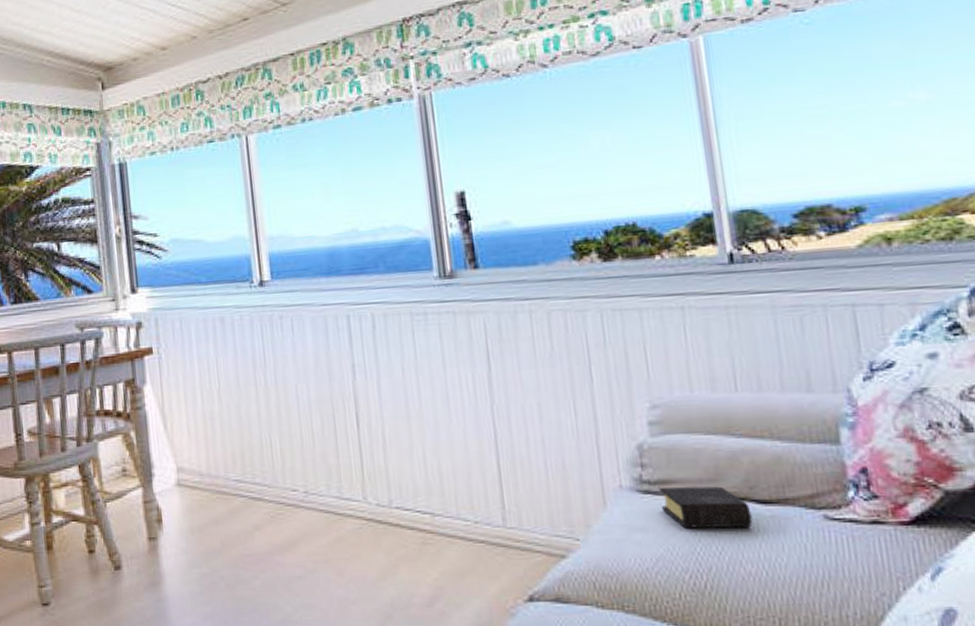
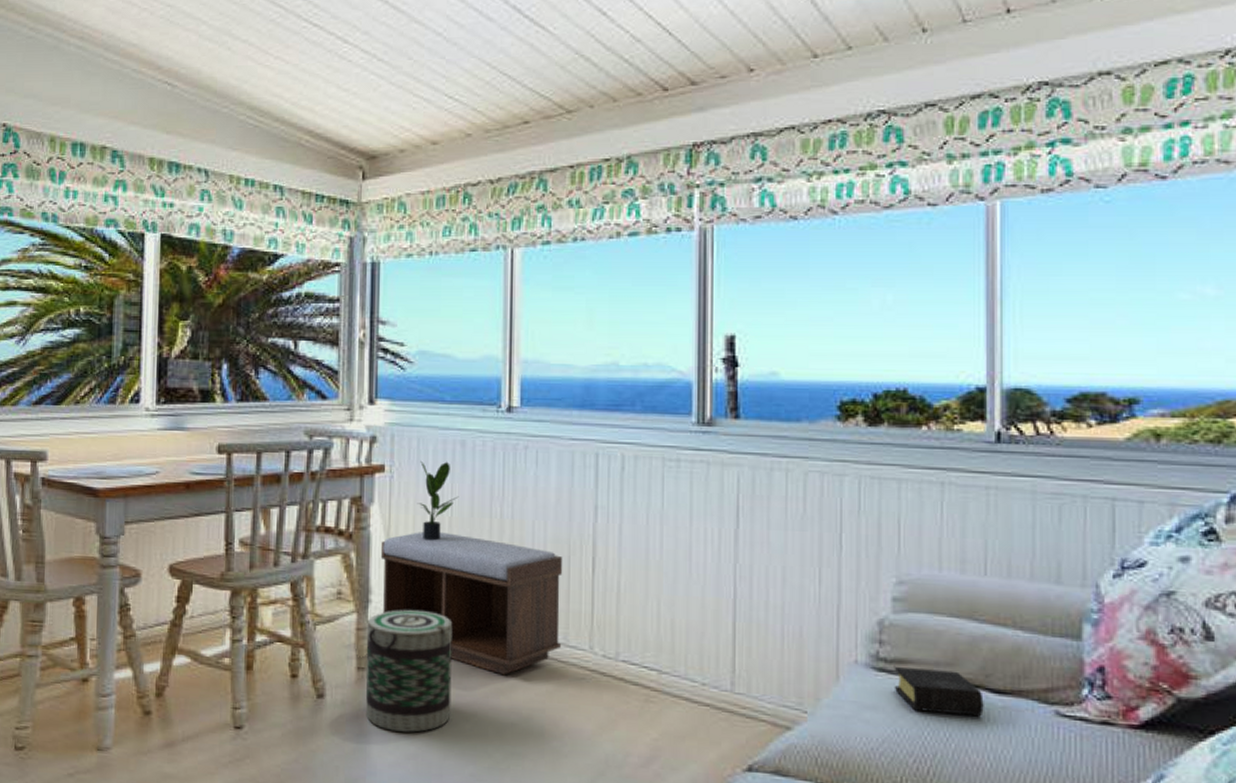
basket: none [152,479,241,594] -> present [365,610,453,733]
bench: none [157,403,337,532] -> present [380,531,562,676]
potted plant: none [184,338,224,413] -> present [417,460,459,541]

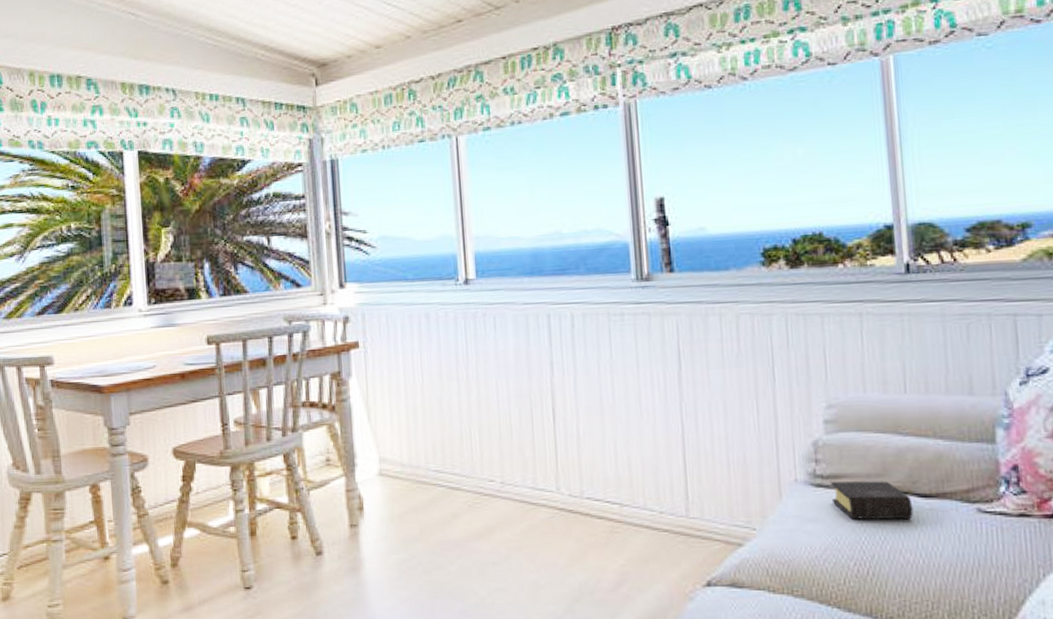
basket: present [365,610,453,733] -> none [355,469,438,579]
bench: present [380,531,562,676] -> none [361,397,532,521]
potted plant: present [417,460,459,541] -> none [390,333,428,406]

